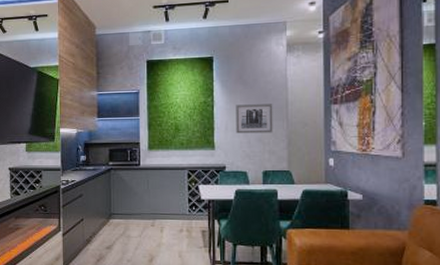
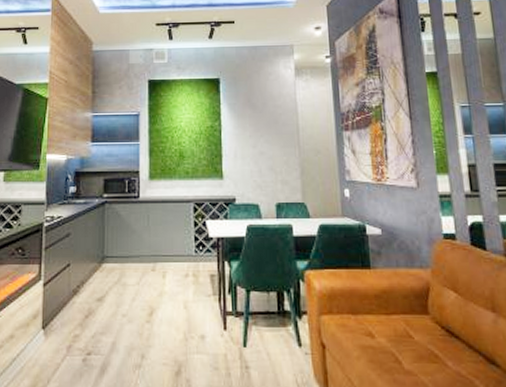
wall art: present [236,104,273,134] -> none [245,129,285,162]

